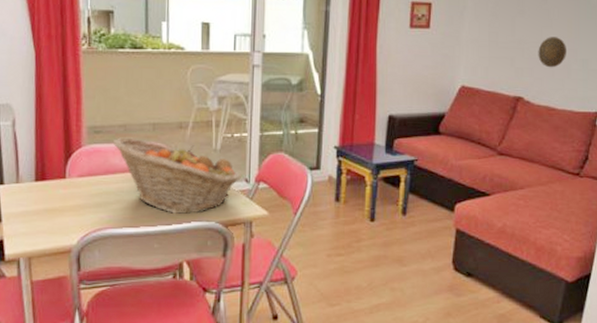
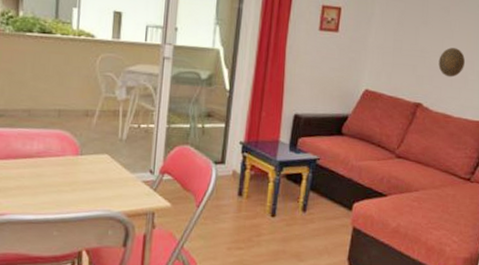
fruit basket: present [112,137,241,214] -> none [15,122,146,203]

